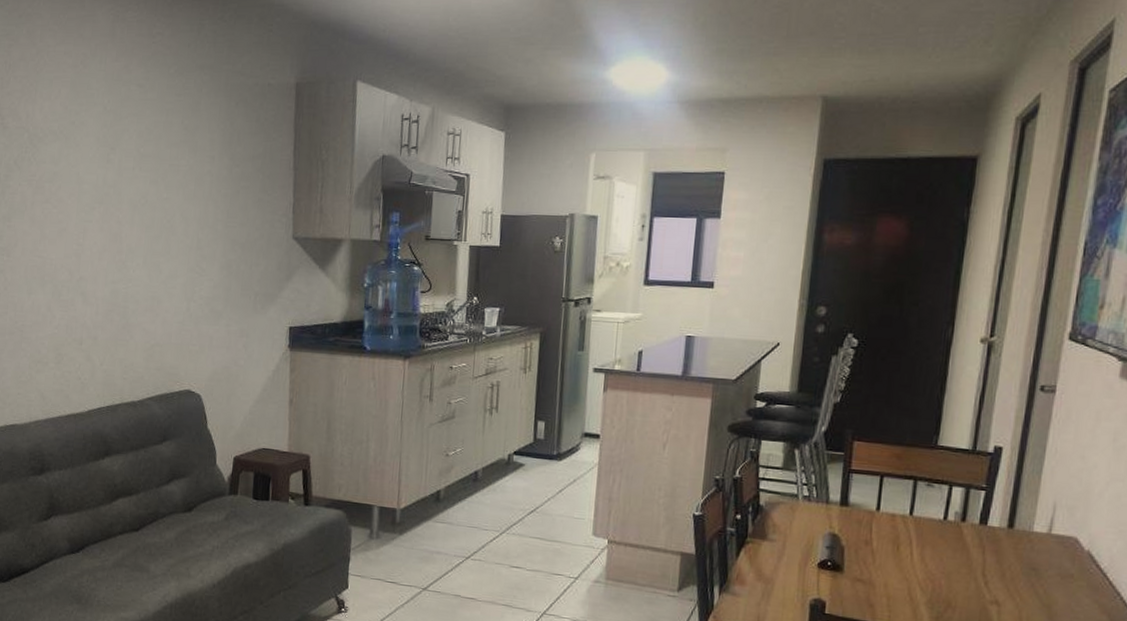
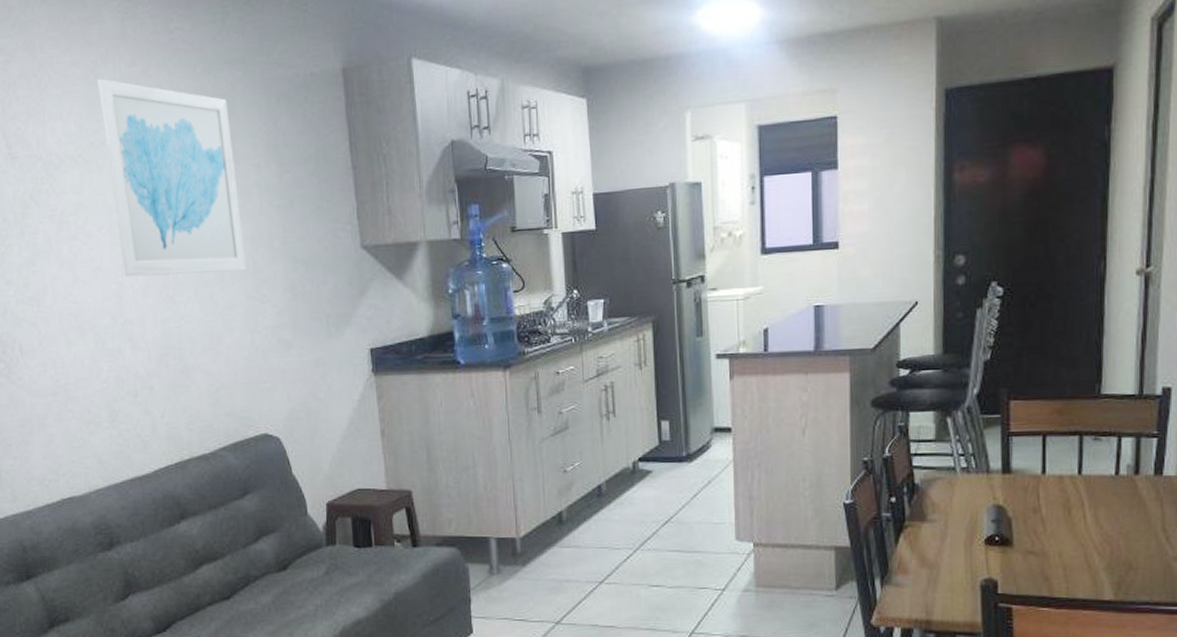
wall art: none [84,69,194,247] -> present [97,79,247,277]

